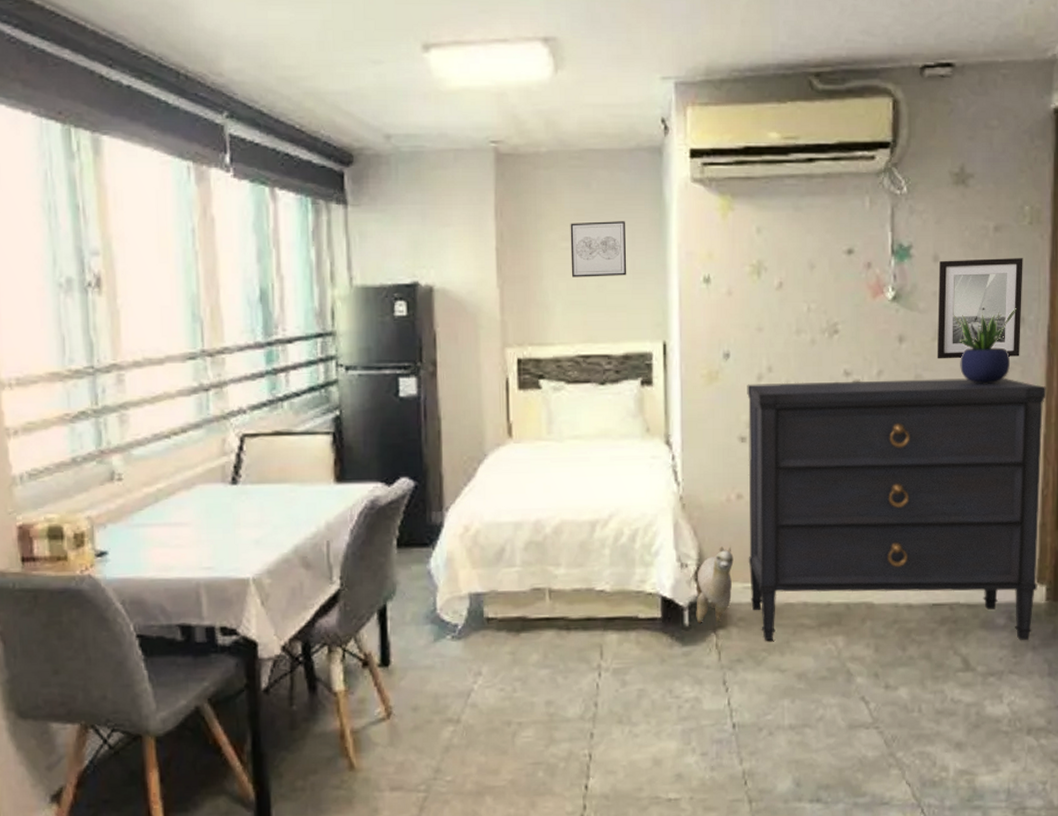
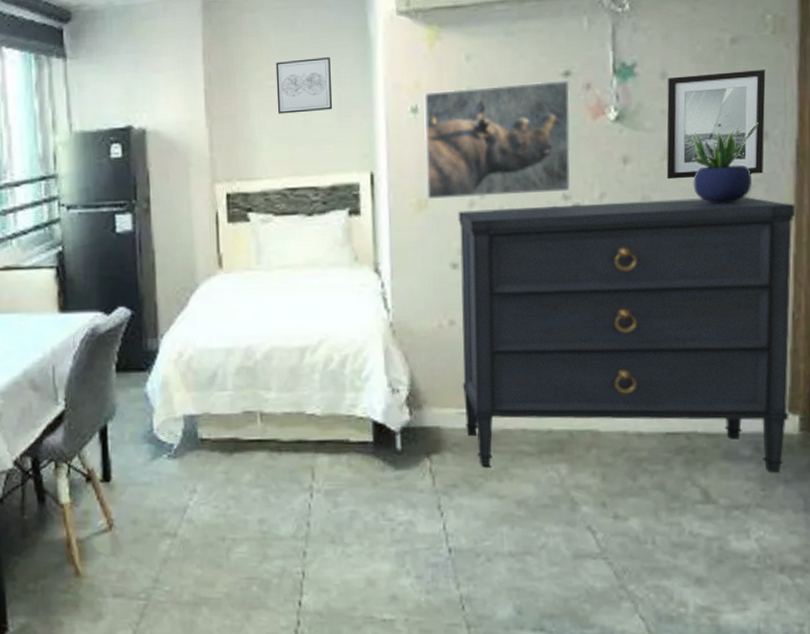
plush toy: present [696,545,734,623] -> none [408,371,447,448]
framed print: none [715,257,853,371] -> present [423,79,571,199]

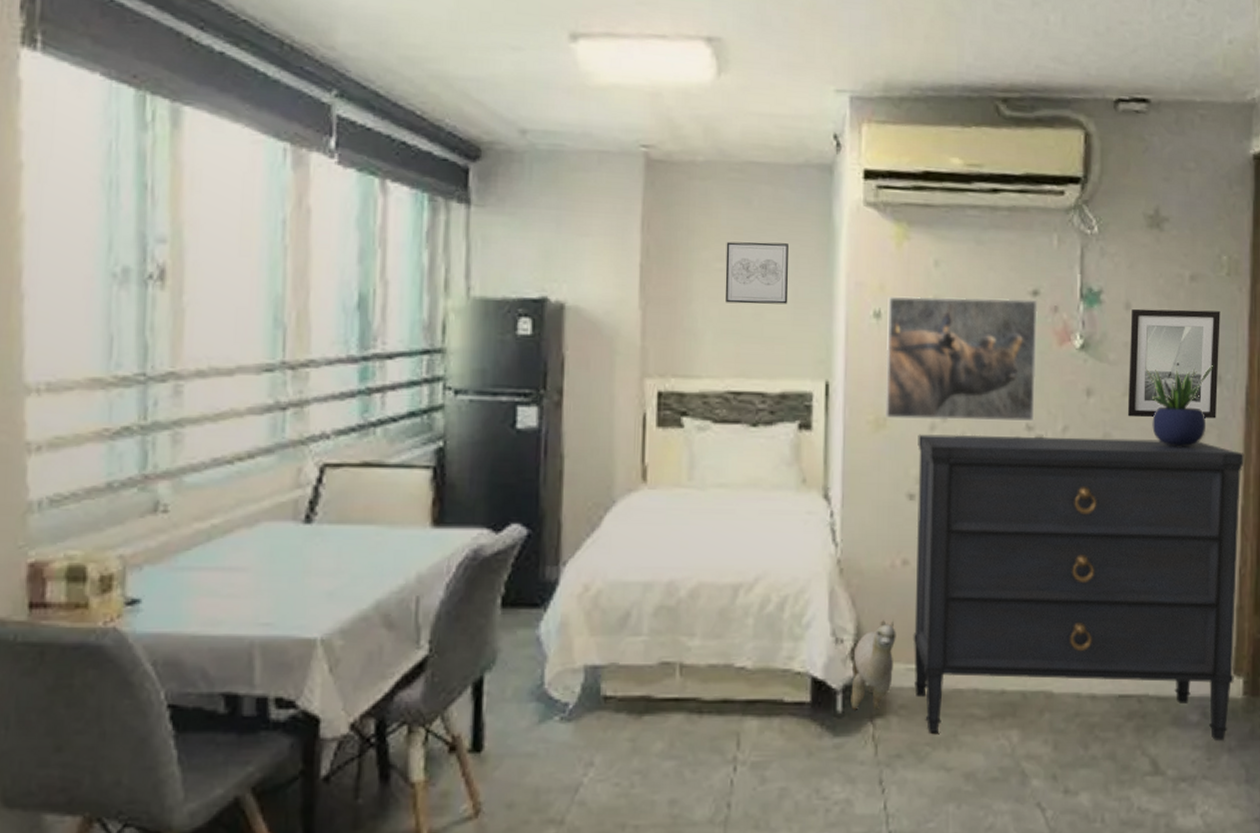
plush toy: none [408,371,447,448] -> present [850,619,896,710]

